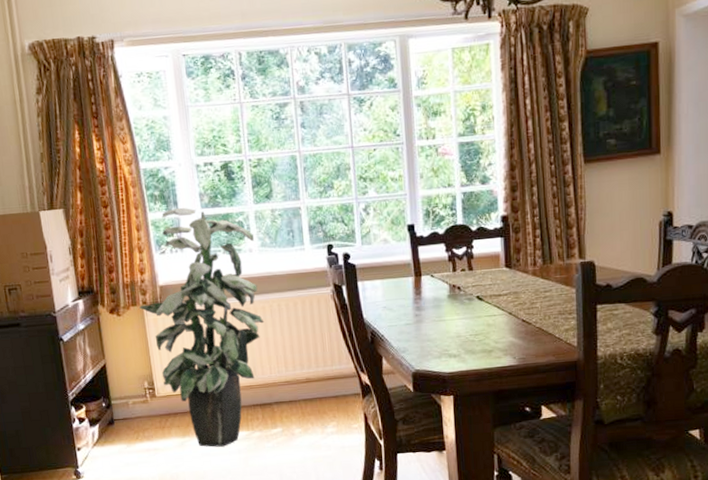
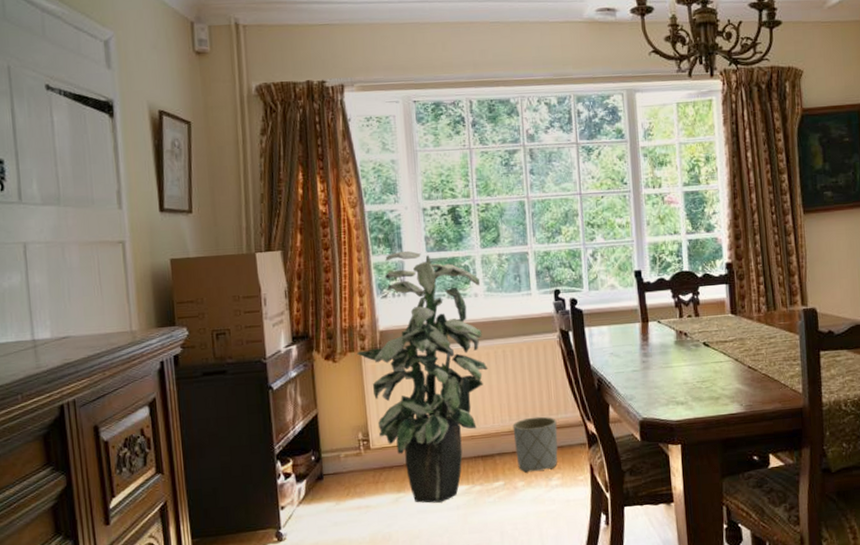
planter: none [289,367,333,421] -> present [512,416,558,473]

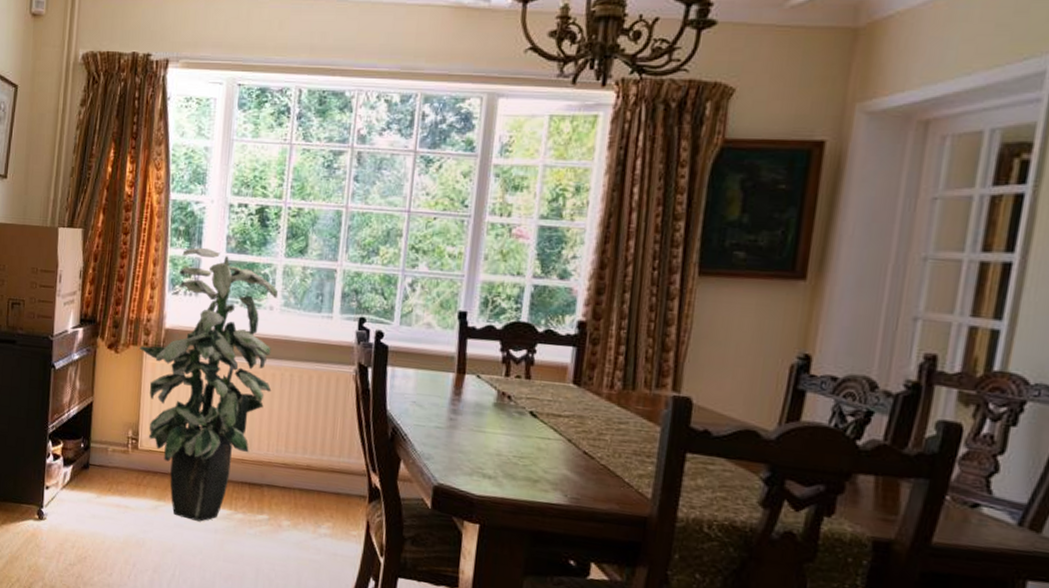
planter: present [512,416,558,473] -> none [286,453,337,516]

